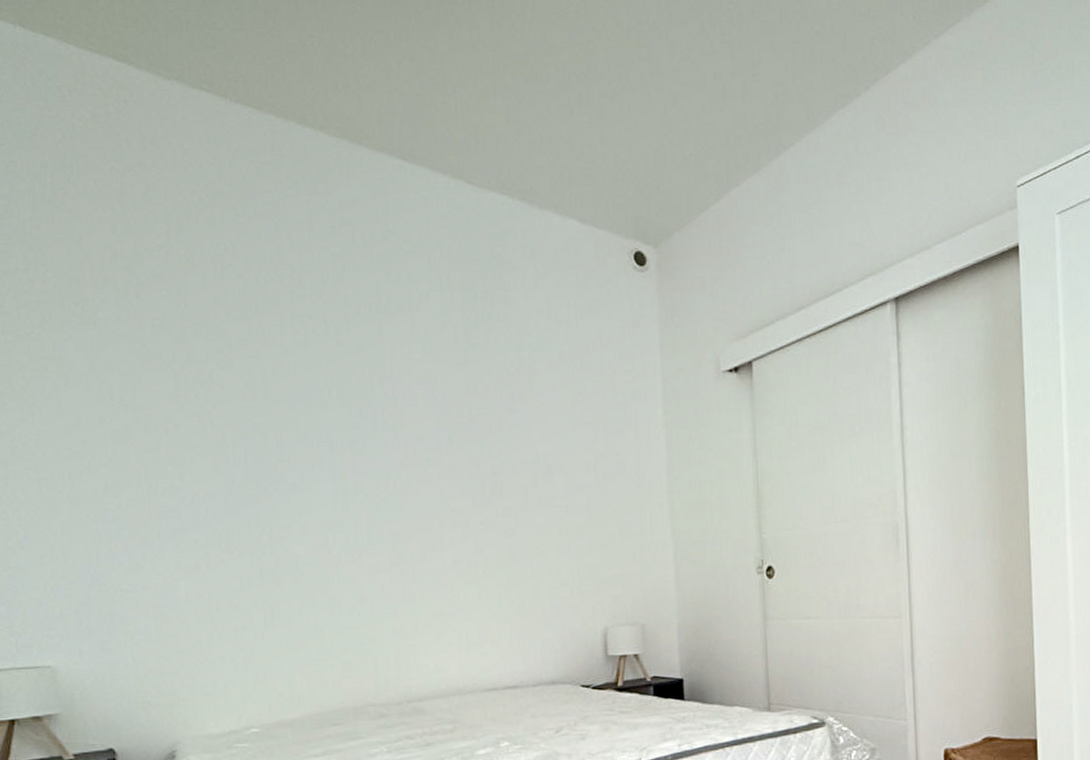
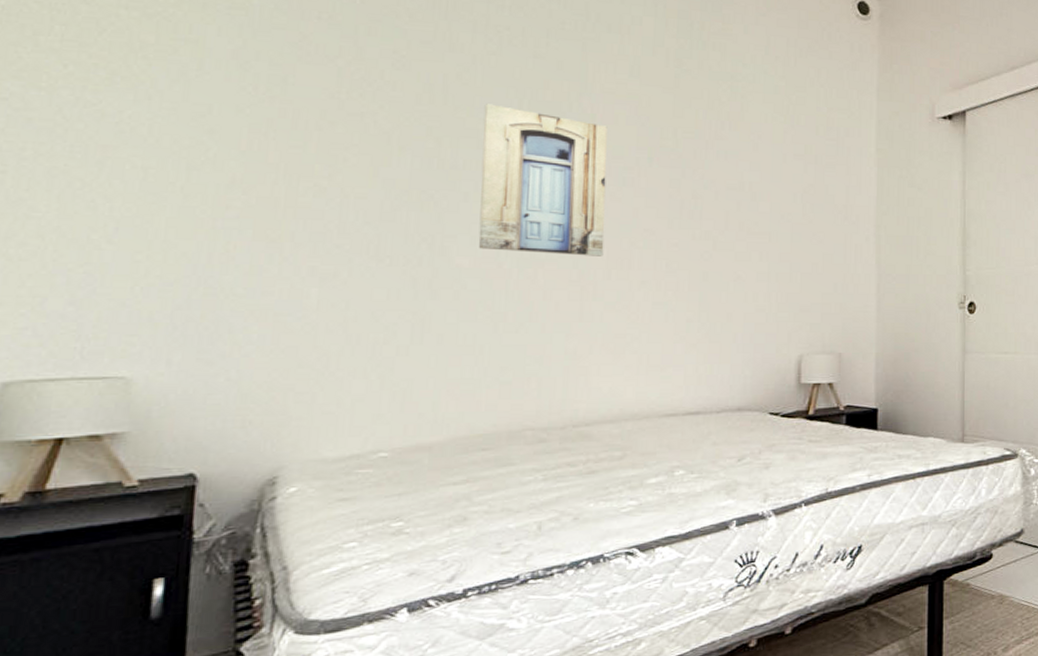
wall art: none [299,395,418,539] -> present [478,104,608,256]

